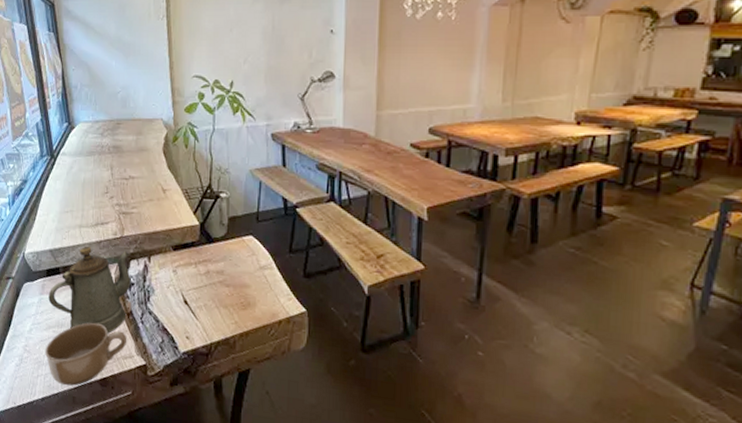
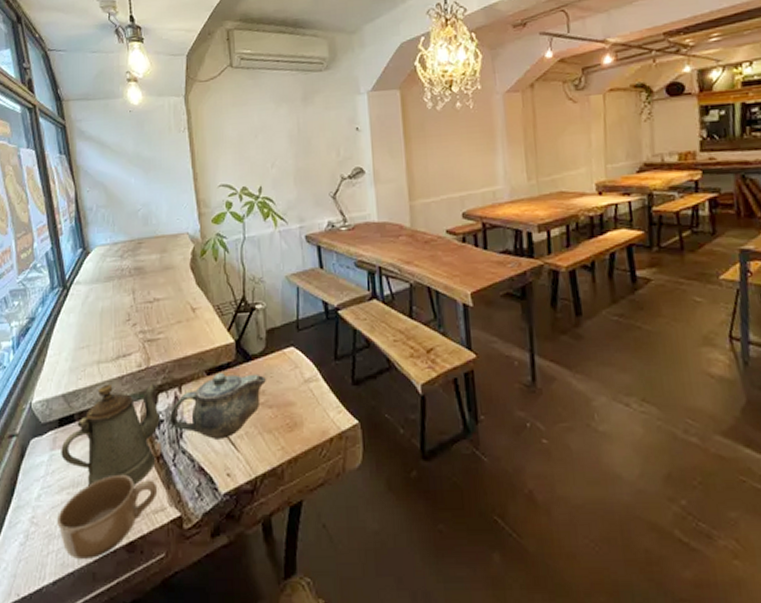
teapot: none [140,250,226,307] -> present [170,373,267,439]

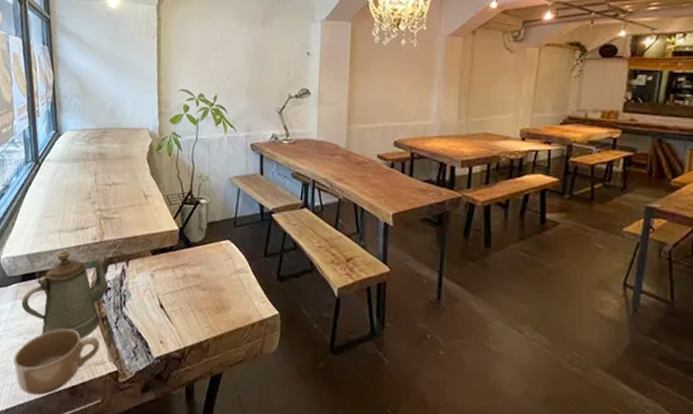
teapot: present [170,373,267,439] -> none [116,254,203,311]

